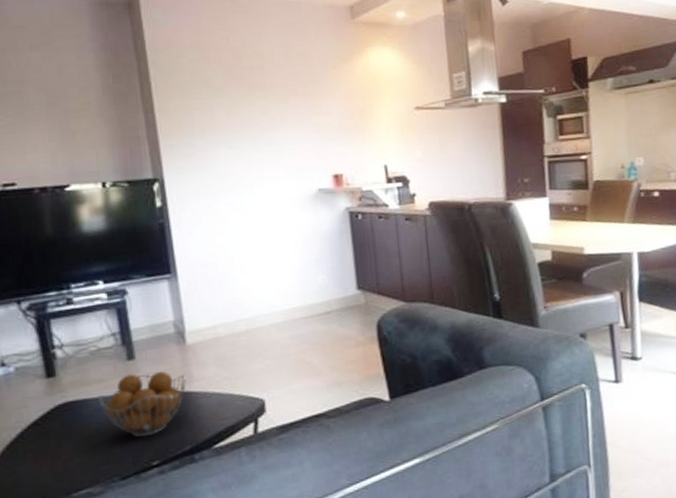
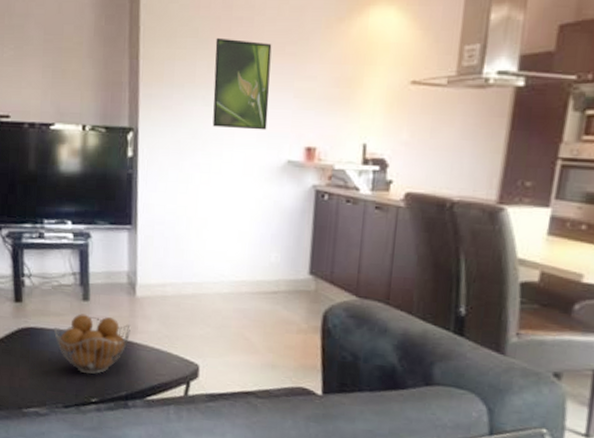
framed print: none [230,85,294,167] -> present [212,37,272,130]

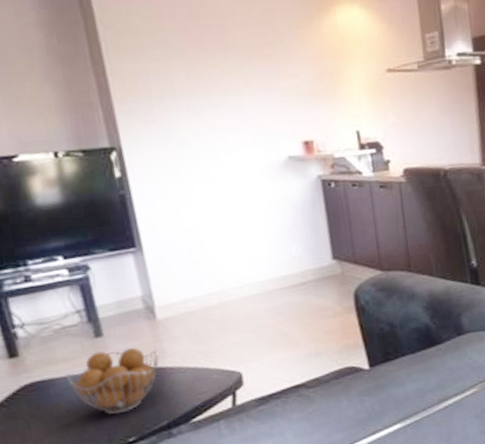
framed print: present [212,37,272,130] -> none [188,46,261,135]

